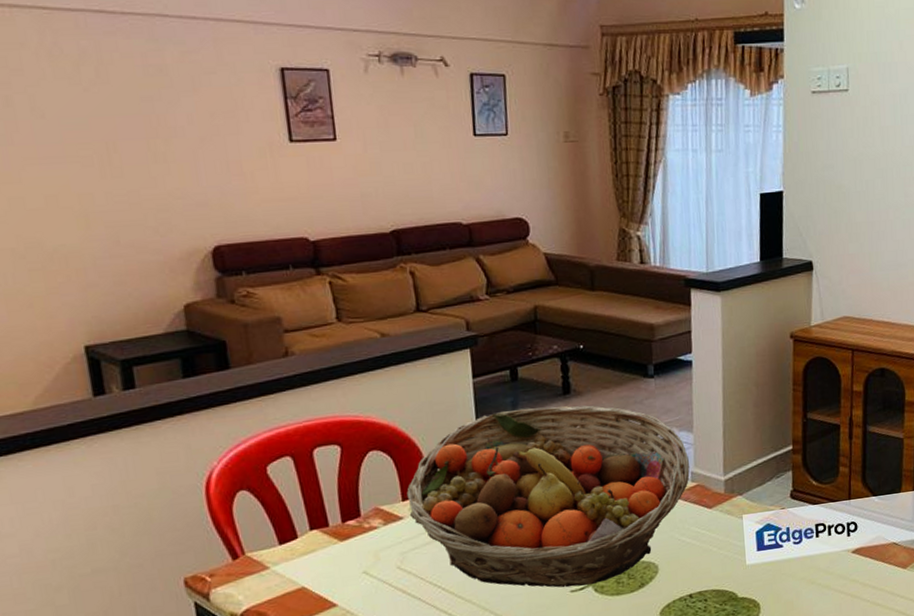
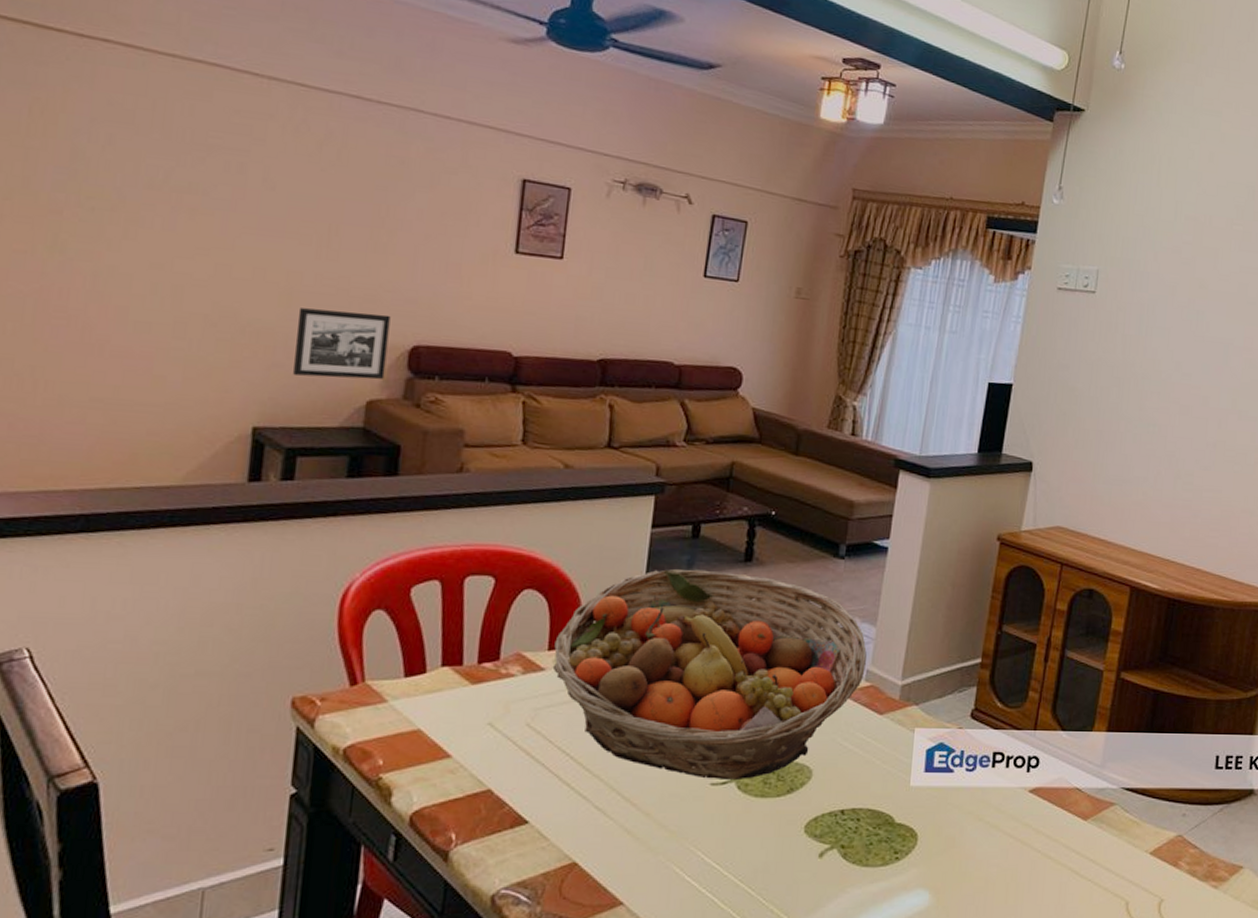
picture frame: none [98,221,195,292] -> present [293,308,391,380]

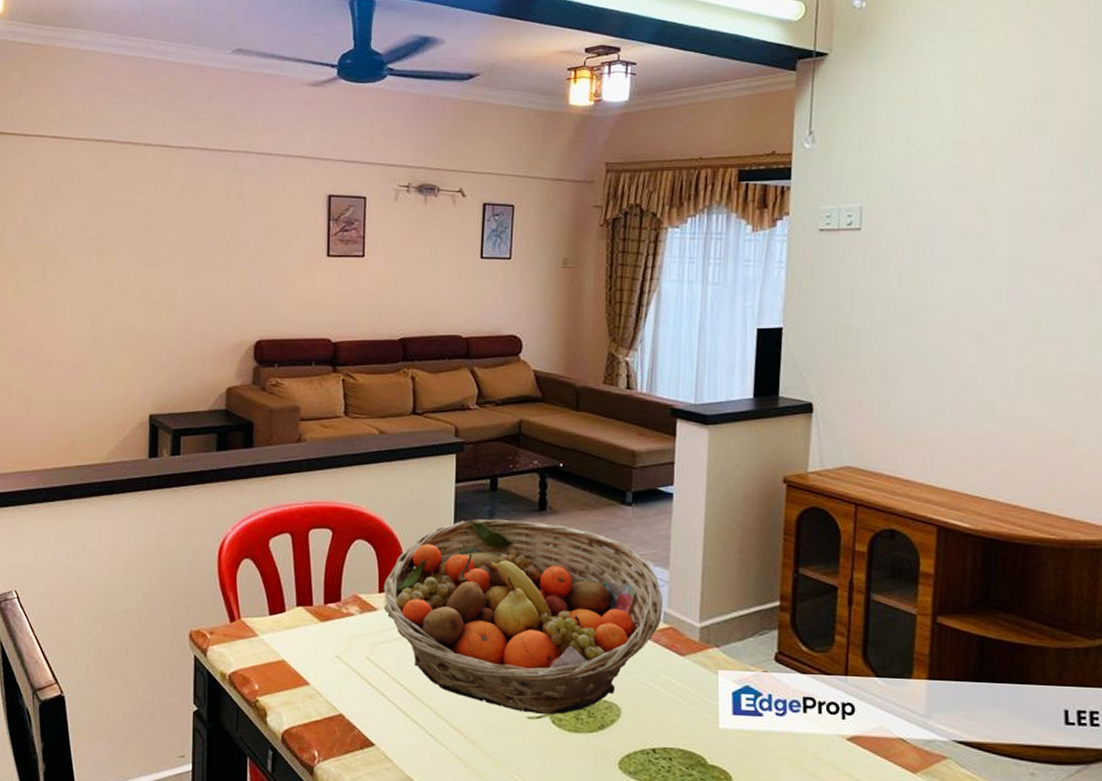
picture frame: present [293,308,391,380] -> none [174,317,239,372]

